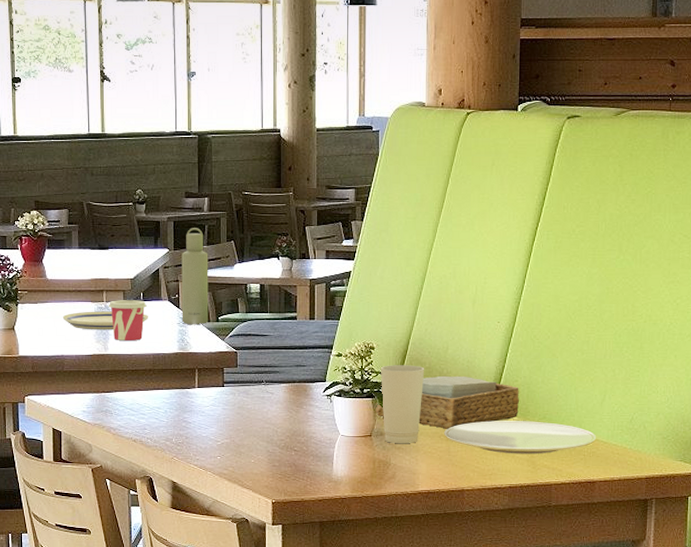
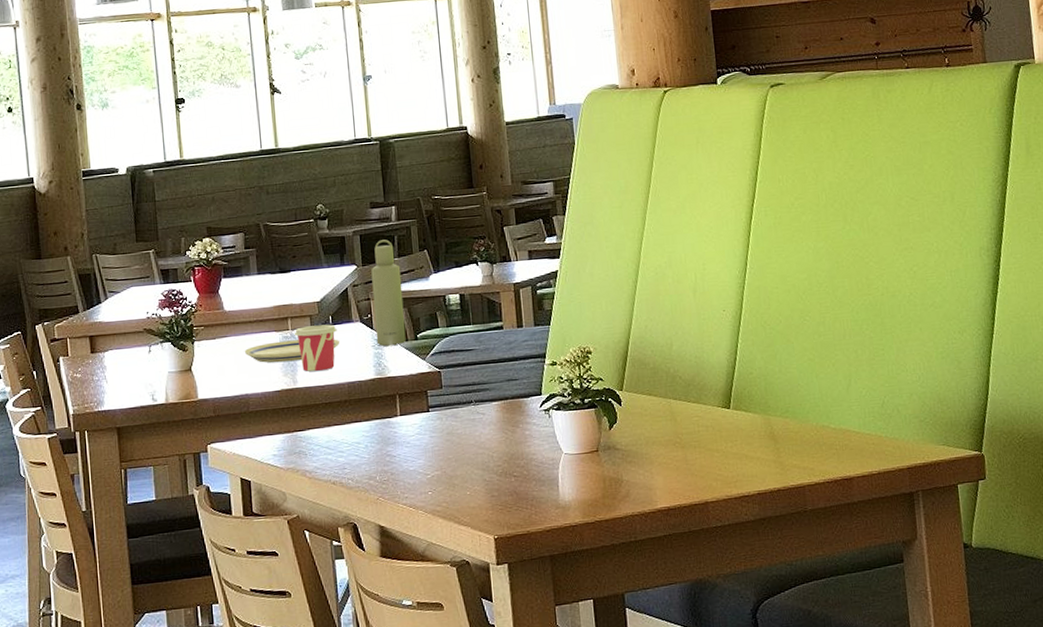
napkin holder: present [375,375,520,429] -> none [599,373,758,435]
cup: present [380,365,425,444] -> none [600,367,651,457]
plate: present [444,421,597,454] -> none [678,416,848,456]

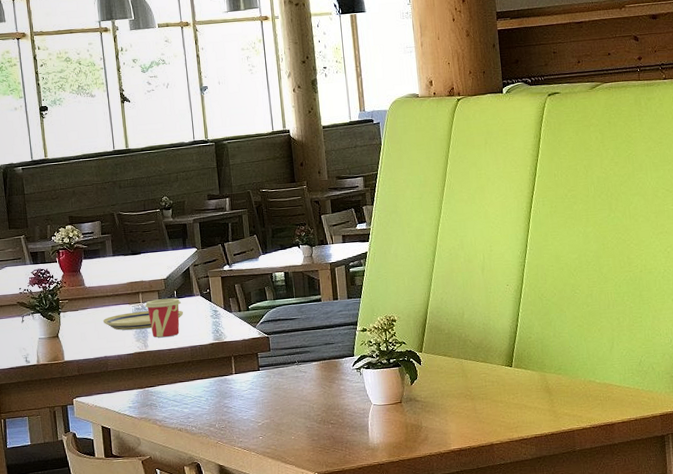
bottle: present [371,239,406,346] -> none [209,226,240,316]

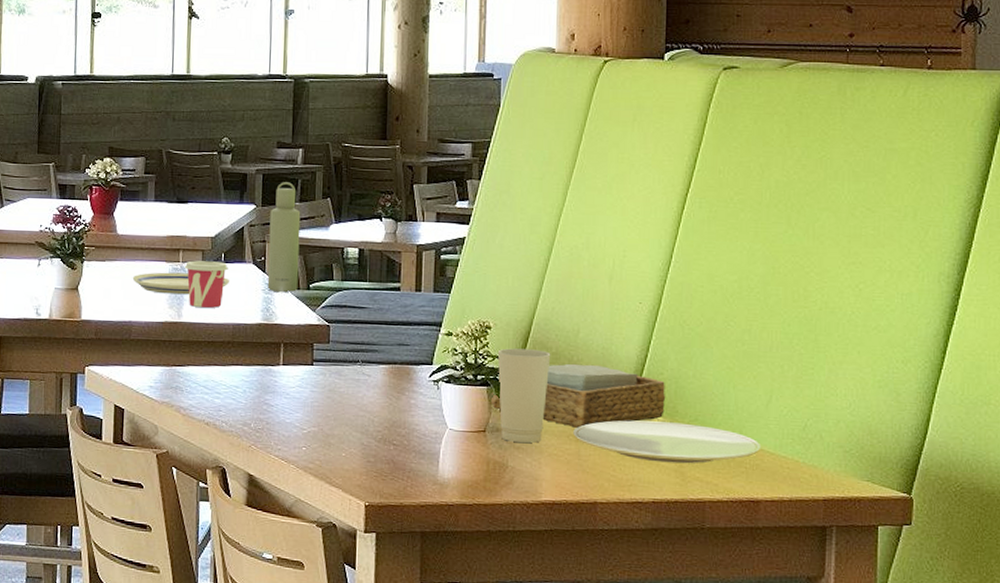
bottle: none [209,226,240,316] -> present [267,182,301,292]
napkin holder: none [402,338,536,389] -> present [490,363,666,428]
cup: none [403,332,446,408] -> present [497,348,551,444]
plate: none [469,373,610,406] -> present [573,420,762,464]

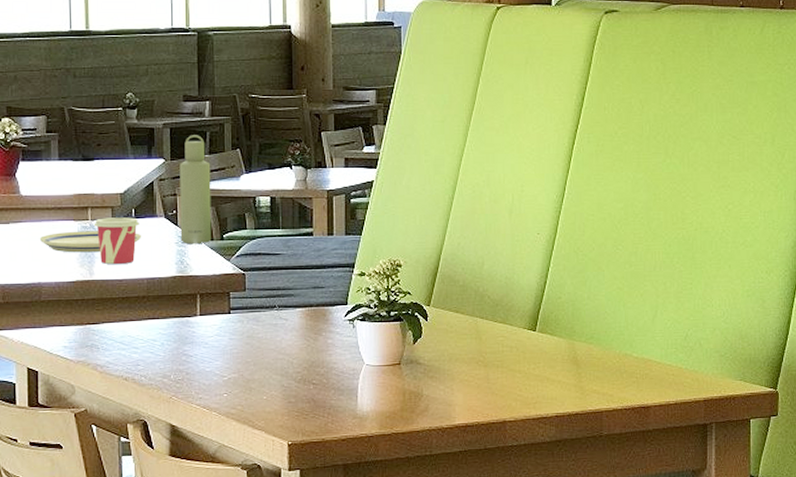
napkin holder: present [490,363,666,428] -> none [404,294,565,354]
cup: present [497,348,551,444] -> none [408,283,459,373]
plate: present [573,420,762,464] -> none [482,341,650,379]

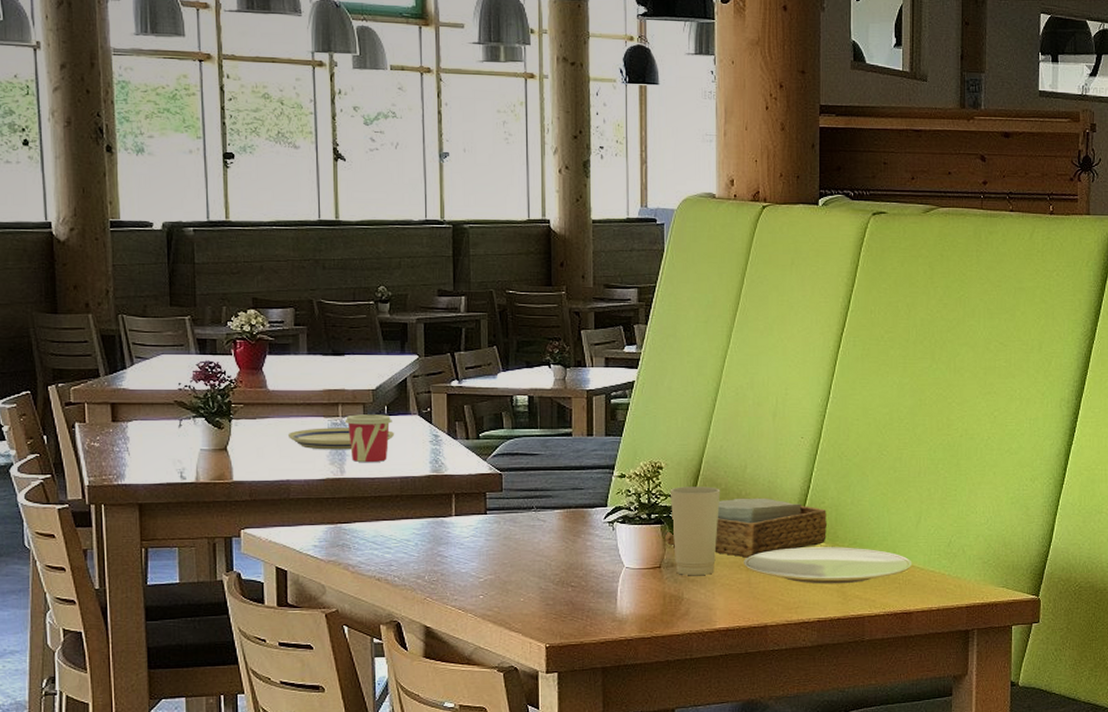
bottle: present [179,135,212,243] -> none [434,331,467,442]
napkin holder: none [404,294,565,354] -> present [664,497,828,558]
cup: none [408,283,459,373] -> present [669,486,721,576]
plate: none [482,341,650,379] -> present [744,547,913,584]

